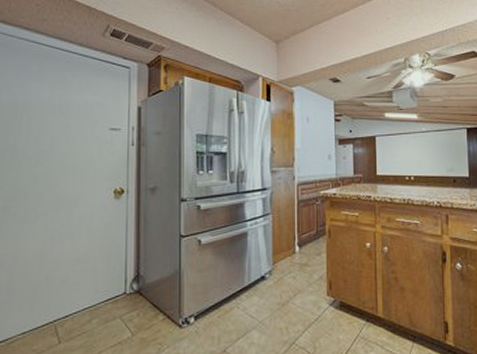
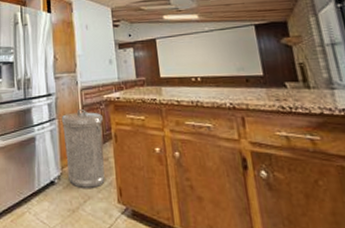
trash can: none [275,205,318,282] -> present [61,109,105,188]

